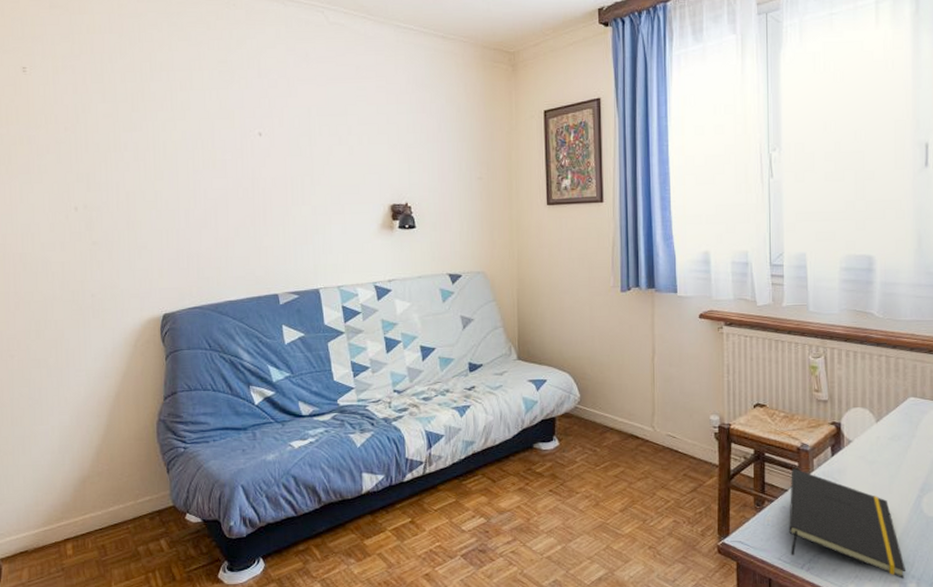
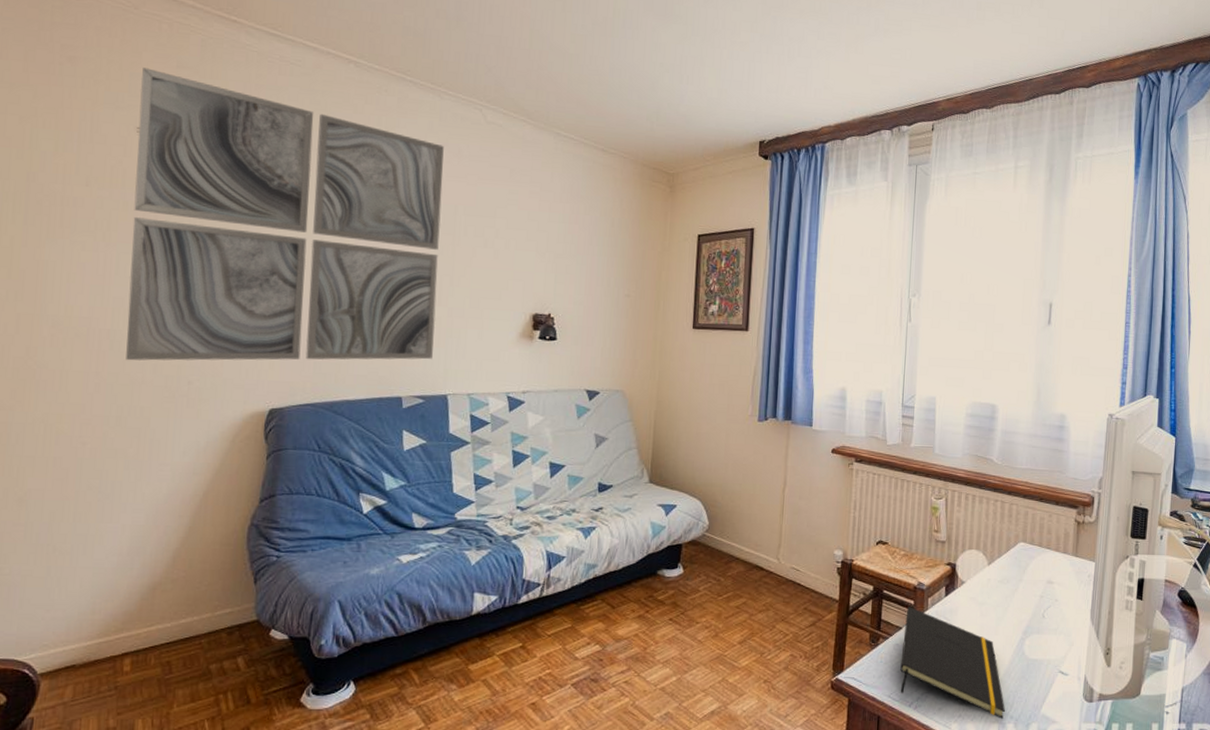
wall art: none [21,12,302,280] -> present [126,68,444,361]

